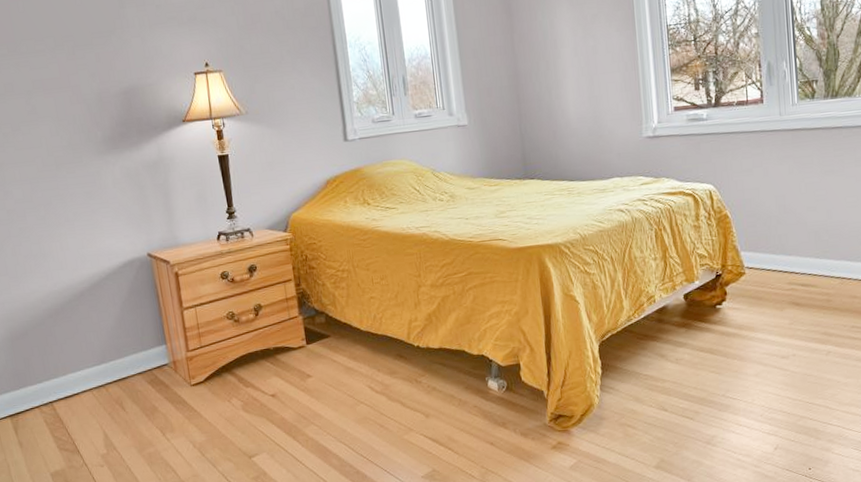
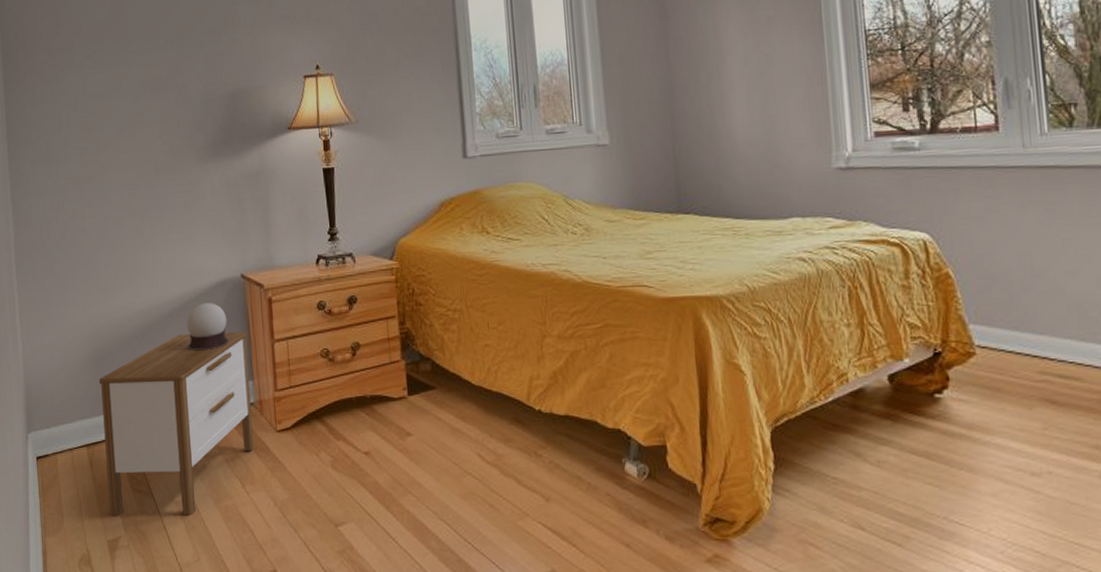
nightstand: none [16,303,171,474] -> present [98,331,254,516]
snow globe: none [98,280,141,324] -> present [187,303,229,351]

